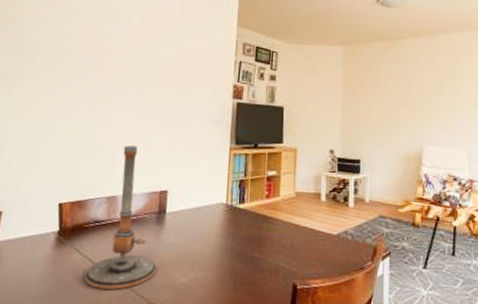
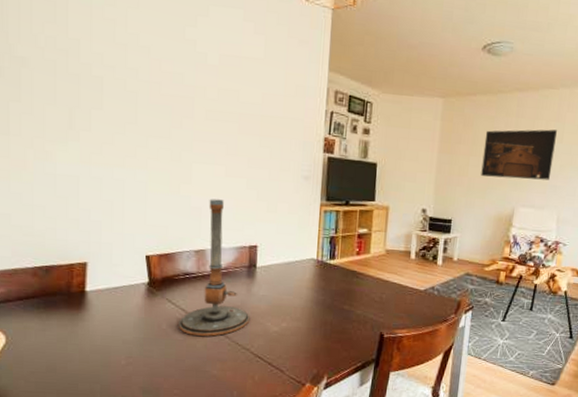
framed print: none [385,70,455,118] -> present [481,129,557,181]

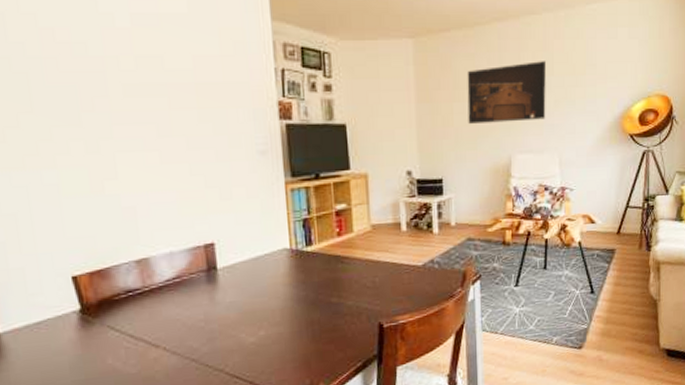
candlestick: present [179,199,250,337] -> none [128,193,219,366]

